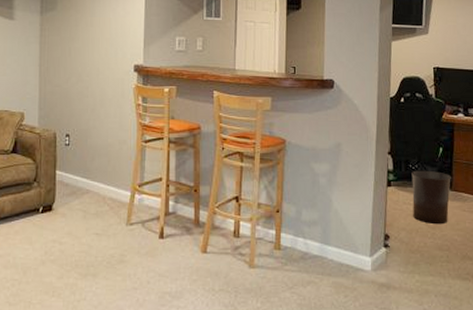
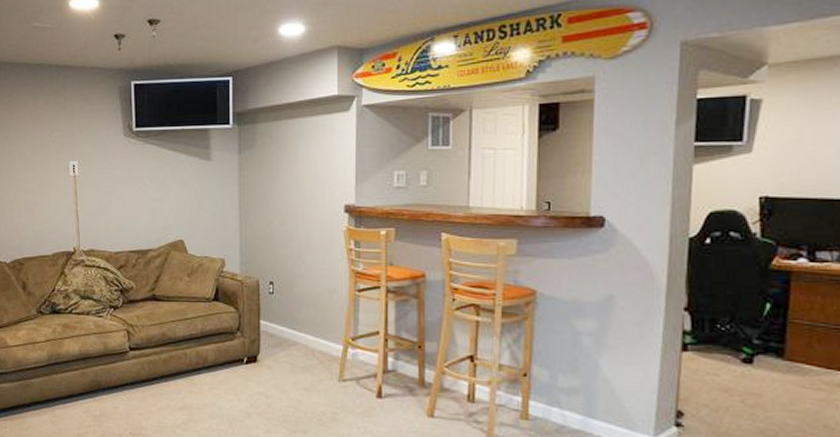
waste bin: present [411,170,452,223] -> none [720,332,785,402]

